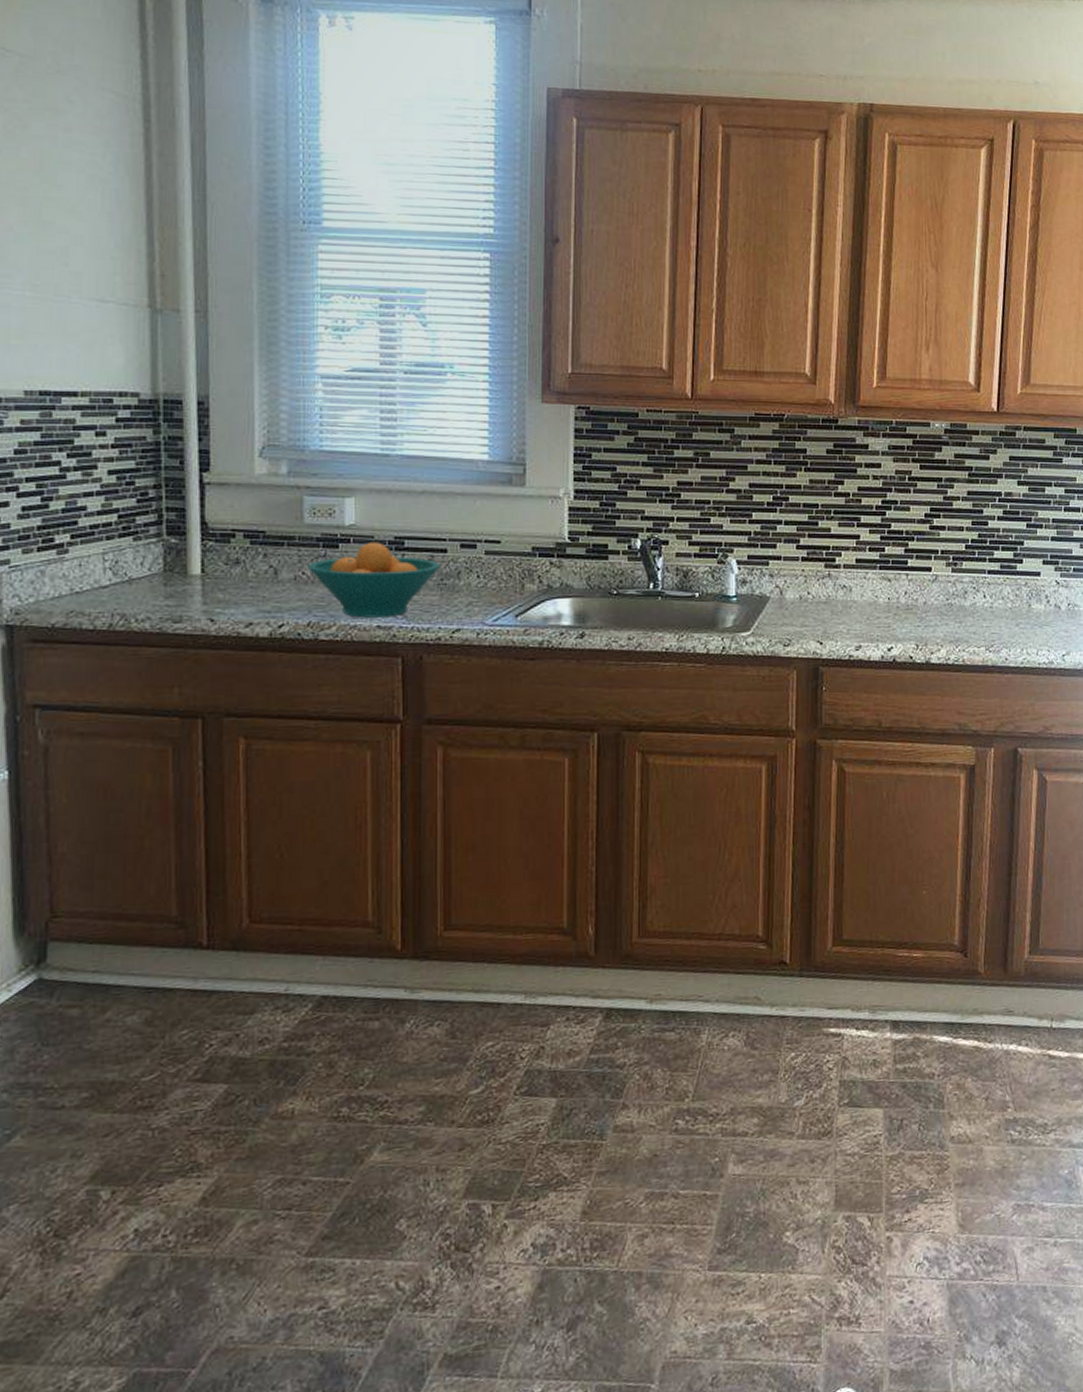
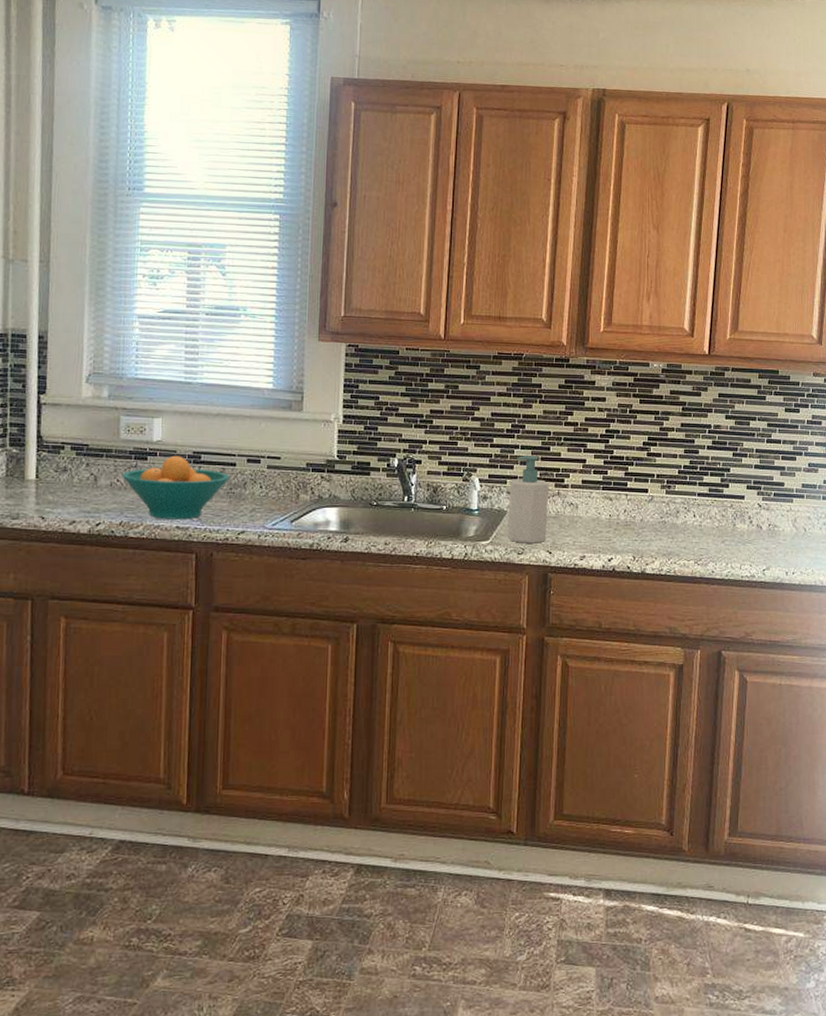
soap bottle: none [771,532,818,633] -> present [507,456,549,544]

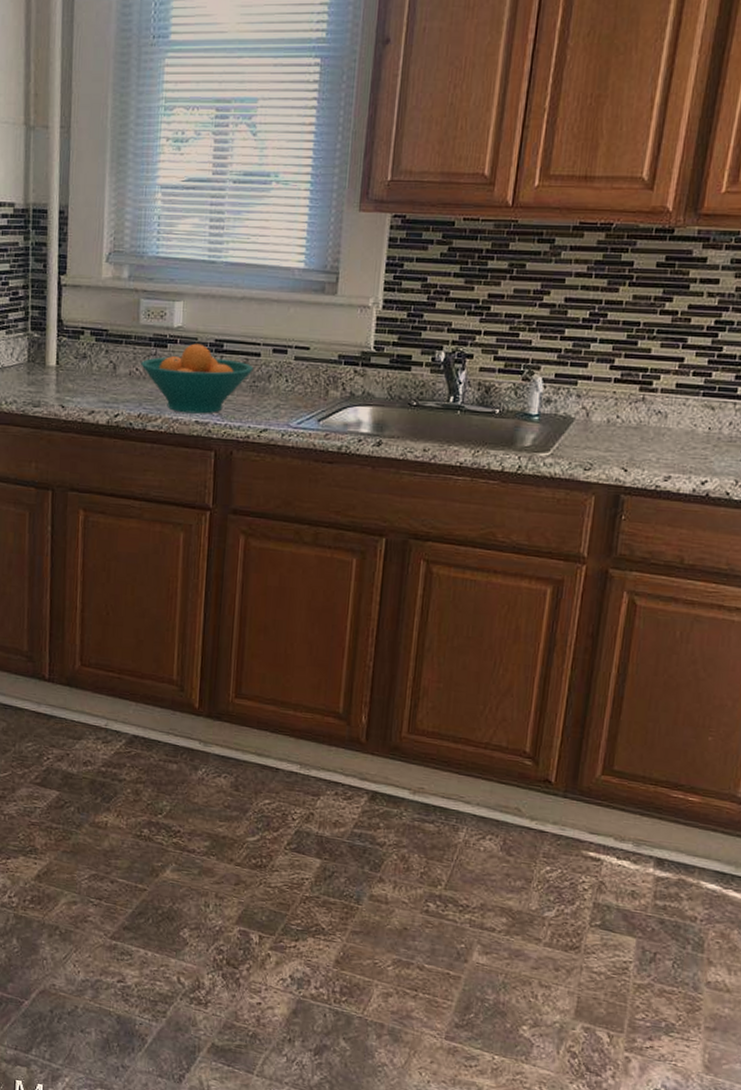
soap bottle: present [507,456,549,544] -> none [573,351,632,459]

